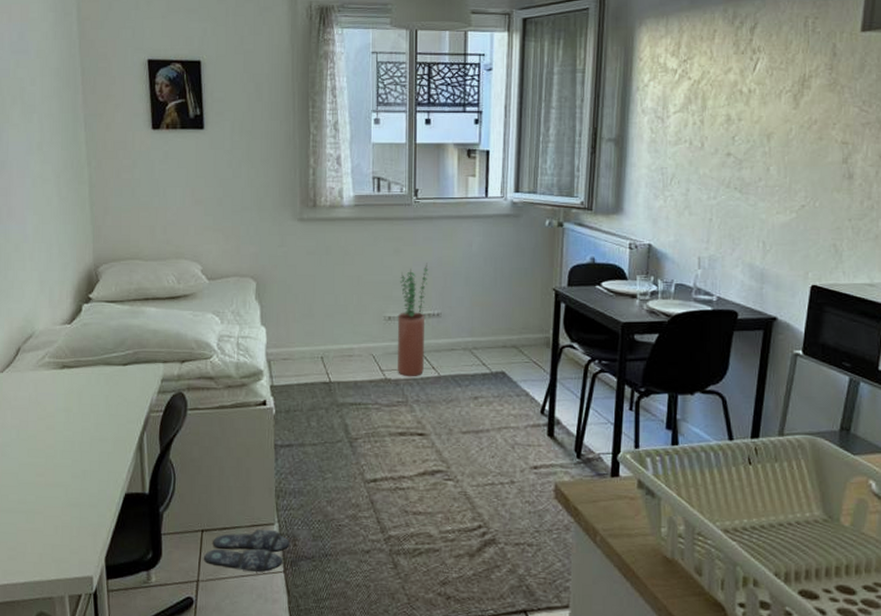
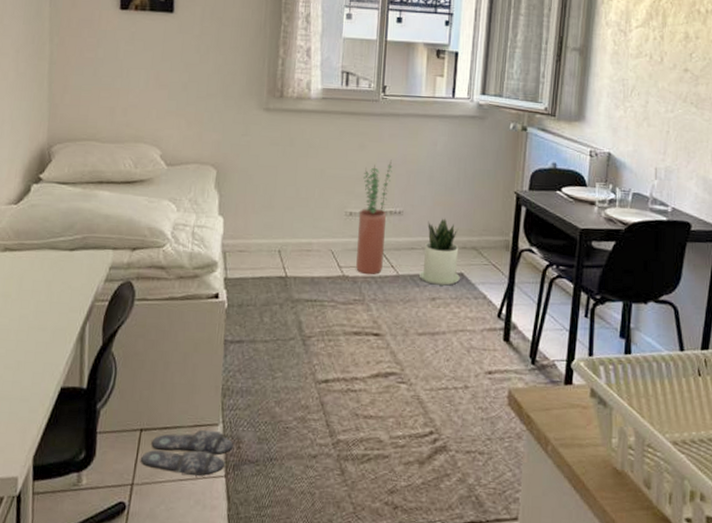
planter: none [460,318,501,384] -> present [418,218,460,286]

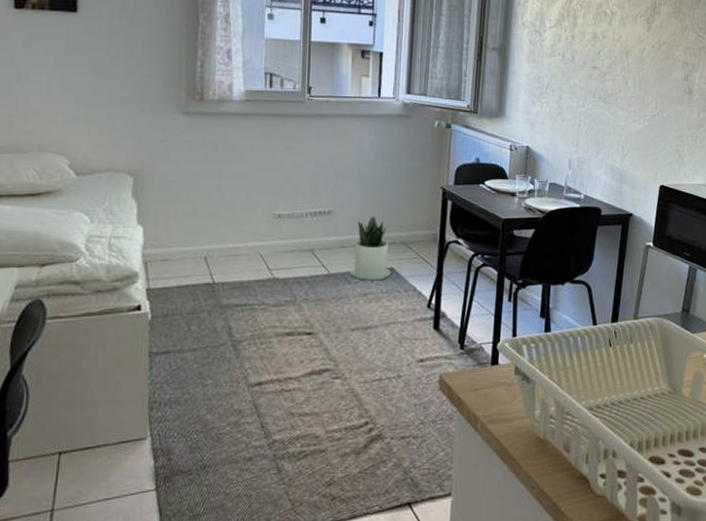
slippers: present [141,429,234,476] -> none [61,444,163,493]
vase: present [356,160,393,274] -> none [286,160,320,275]

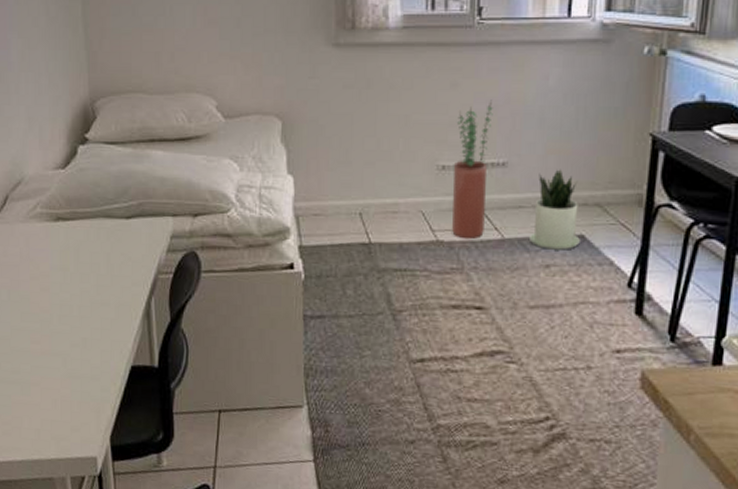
vase: none [286,160,320,275] -> present [452,99,493,238]

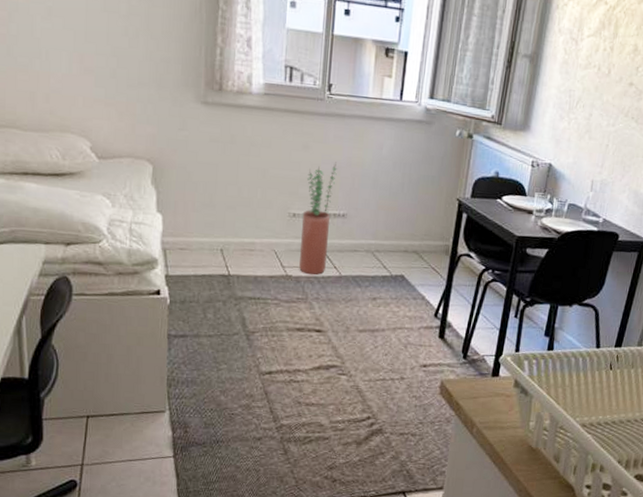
planter: present [528,169,580,250] -> none [360,222,401,287]

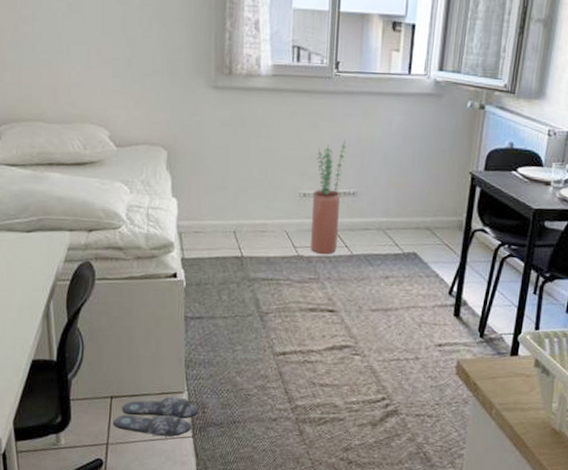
slippers: none [90,416,181,456] -> present [114,396,199,436]

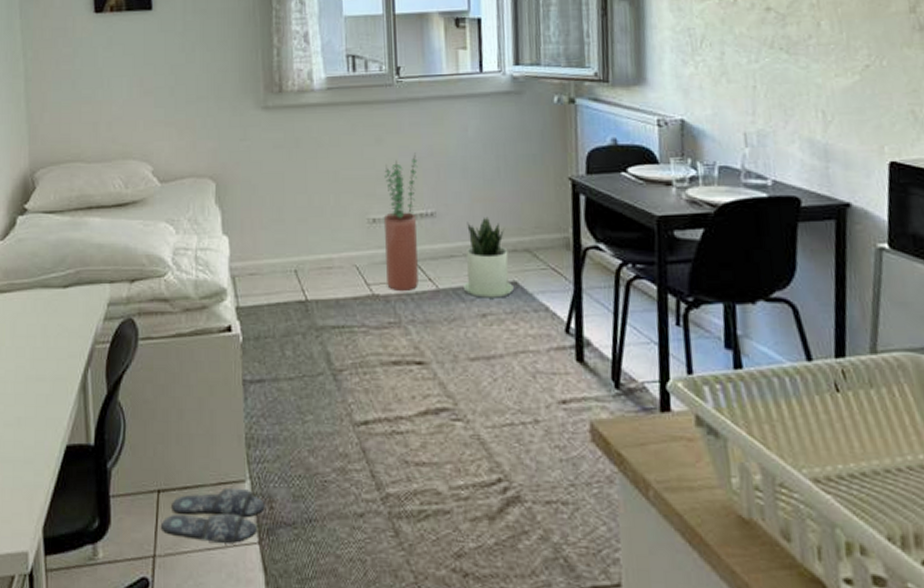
planter: none [372,199,413,265] -> present [462,217,514,298]

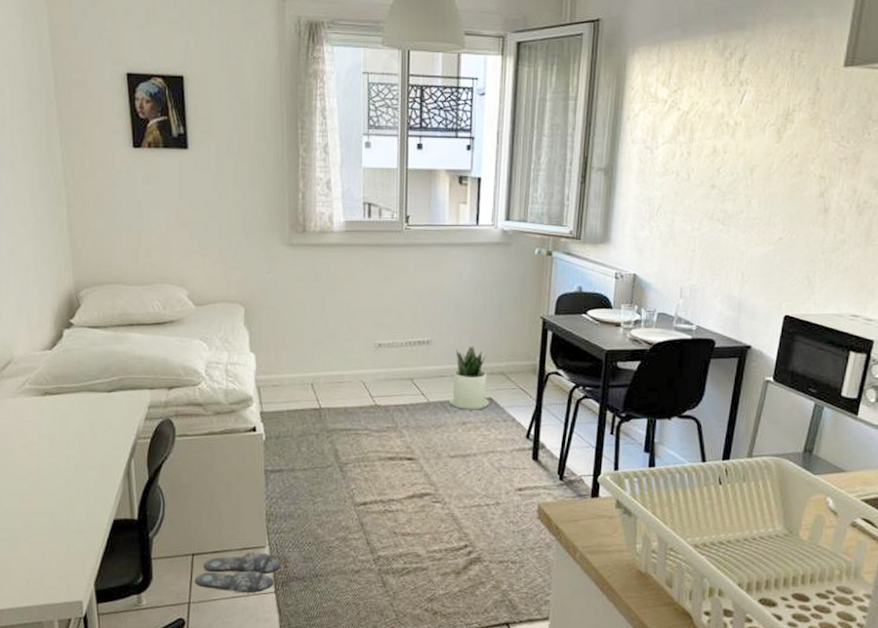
vase: present [384,152,418,290] -> none [388,290,419,402]

